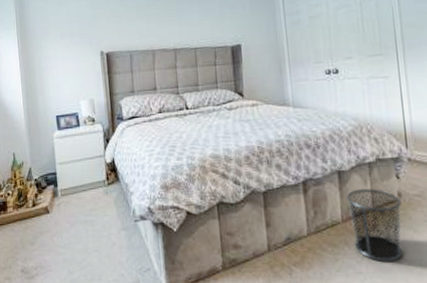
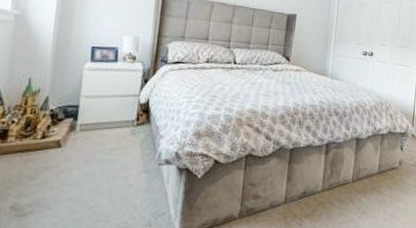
waste bin: present [346,188,402,261] -> none [358,154,401,218]

